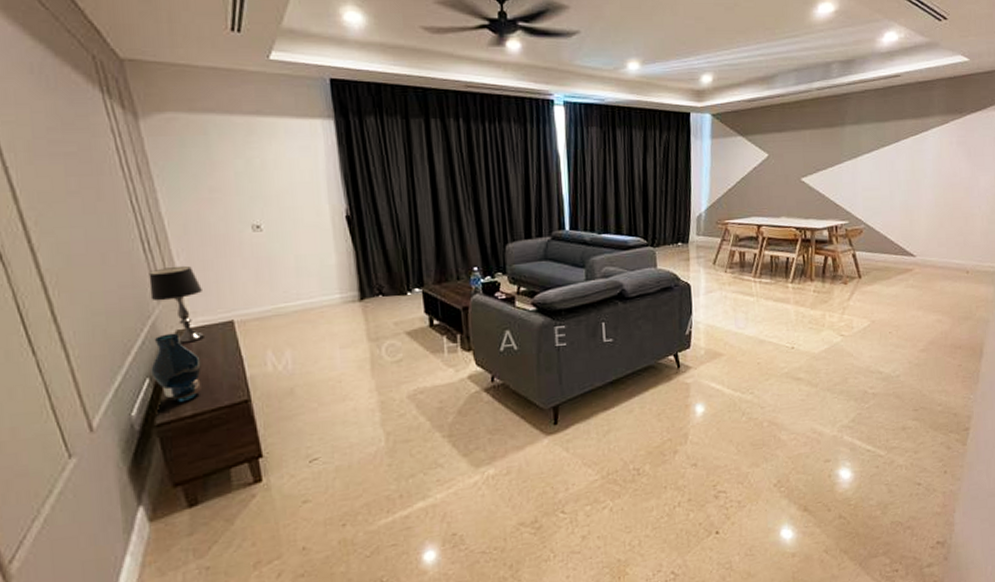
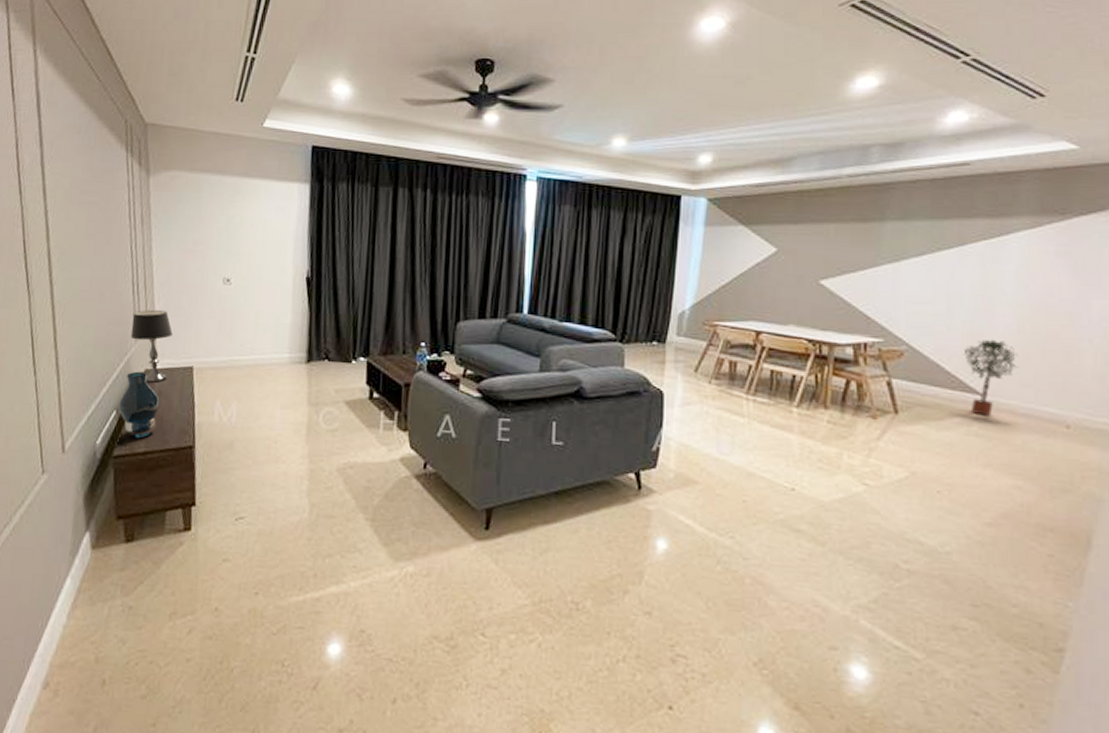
potted tree: none [901,213,937,272] -> present [963,339,1019,416]

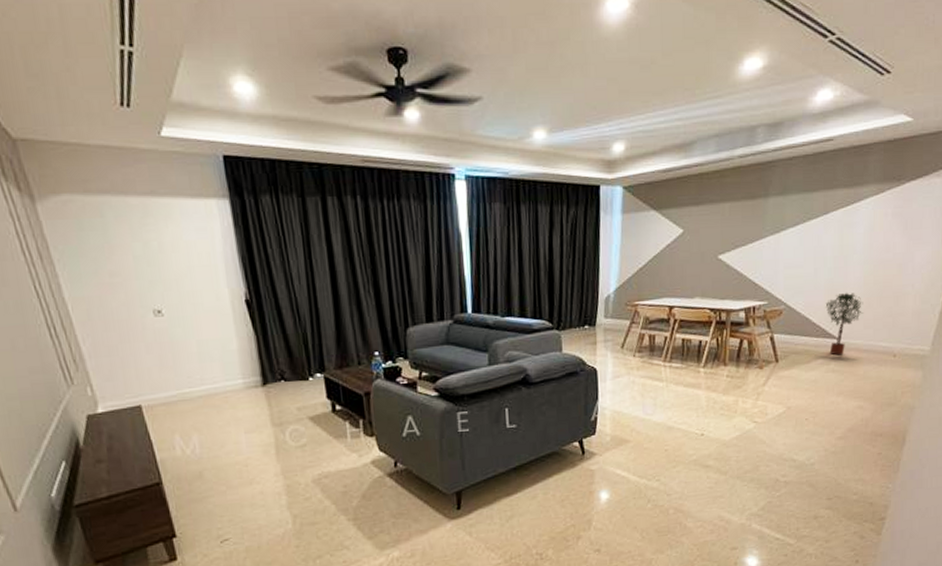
vase: present [118,371,160,439] -> none [65,417,116,485]
table lamp: present [130,309,173,383] -> none [57,351,114,428]

